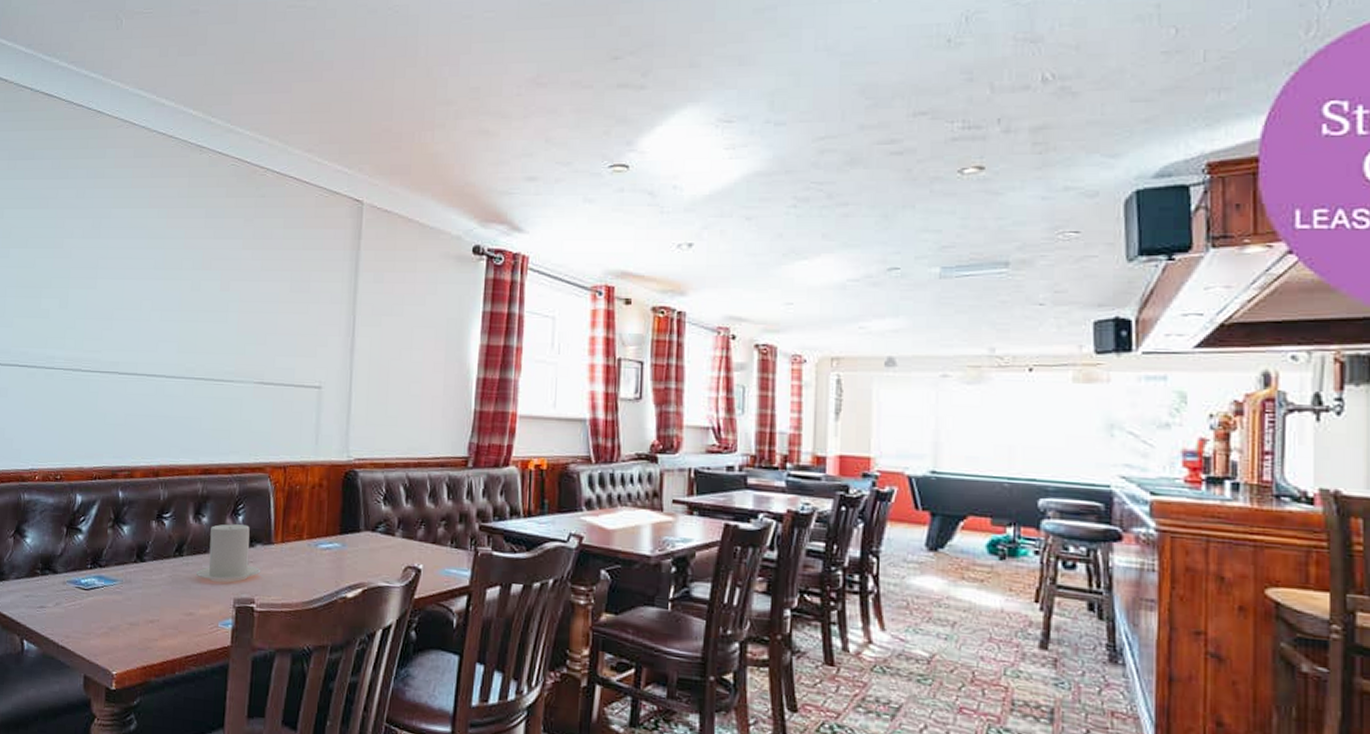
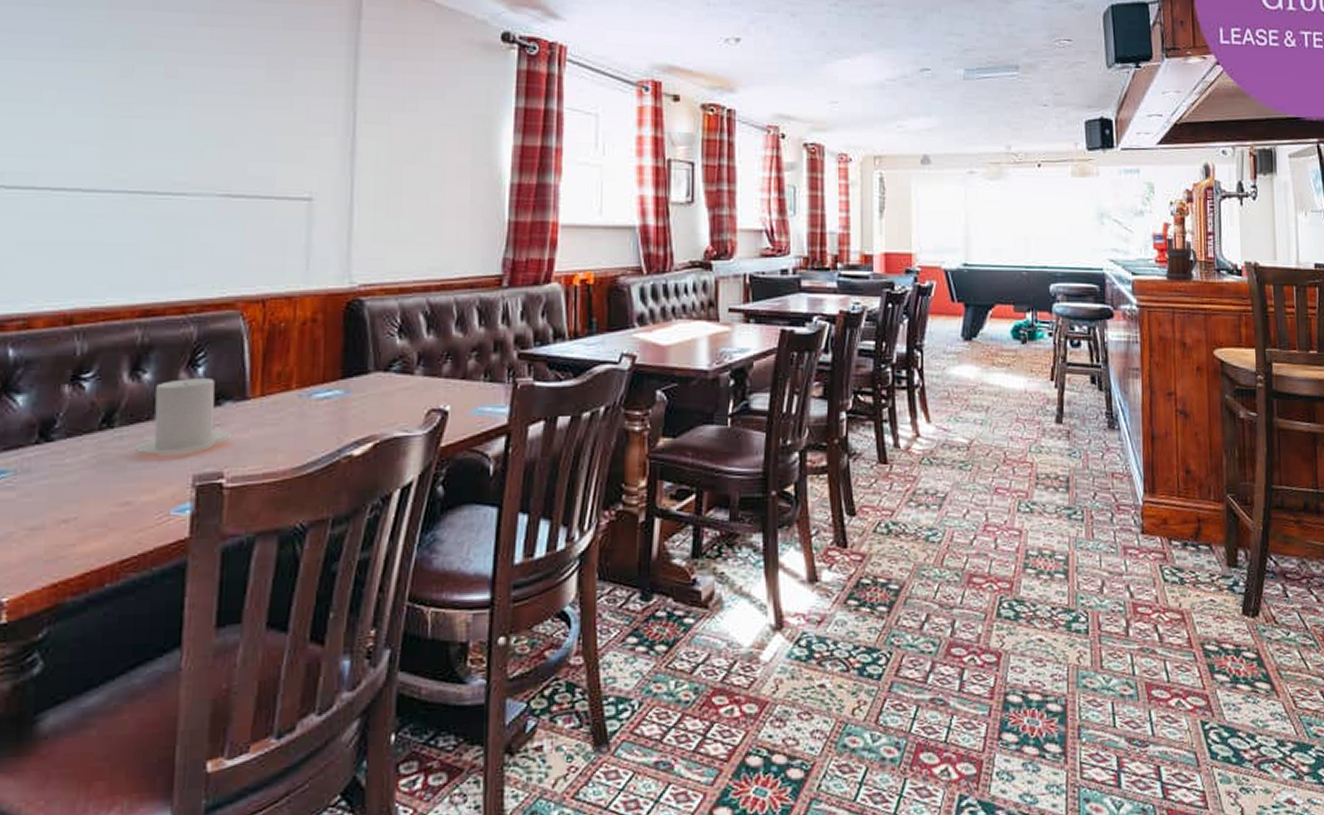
beer mug: none [1198,466,1247,507] -> present [1165,247,1198,281]

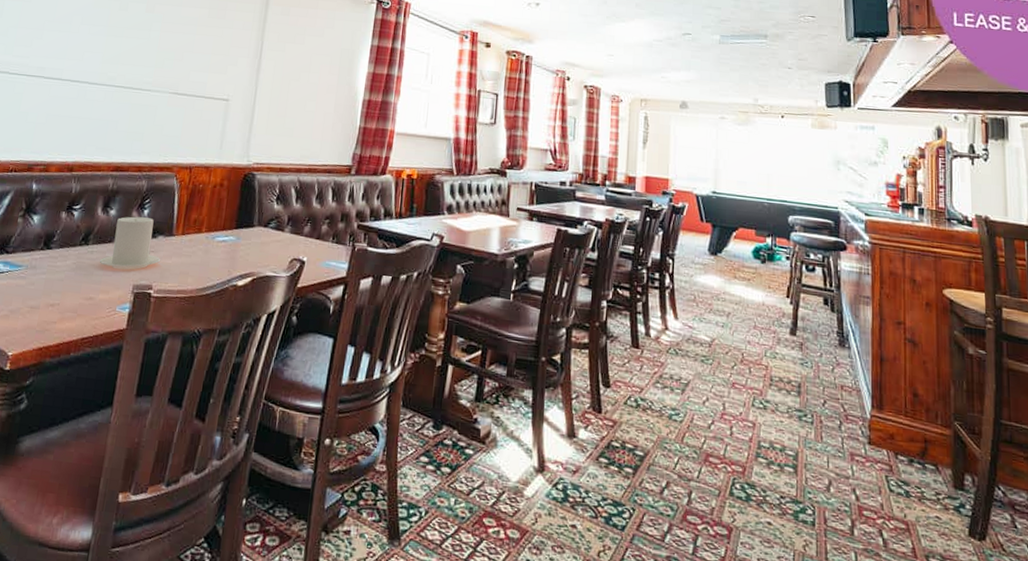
beer mug: present [1165,247,1198,281] -> none [897,195,929,226]

